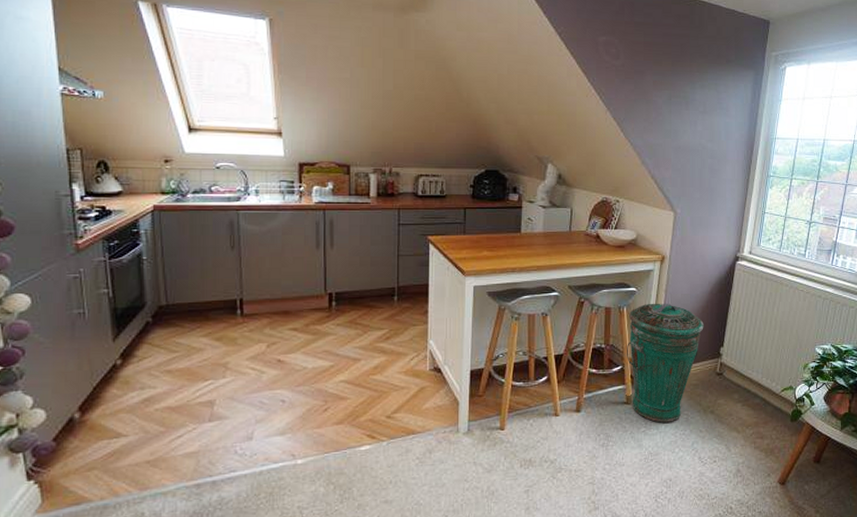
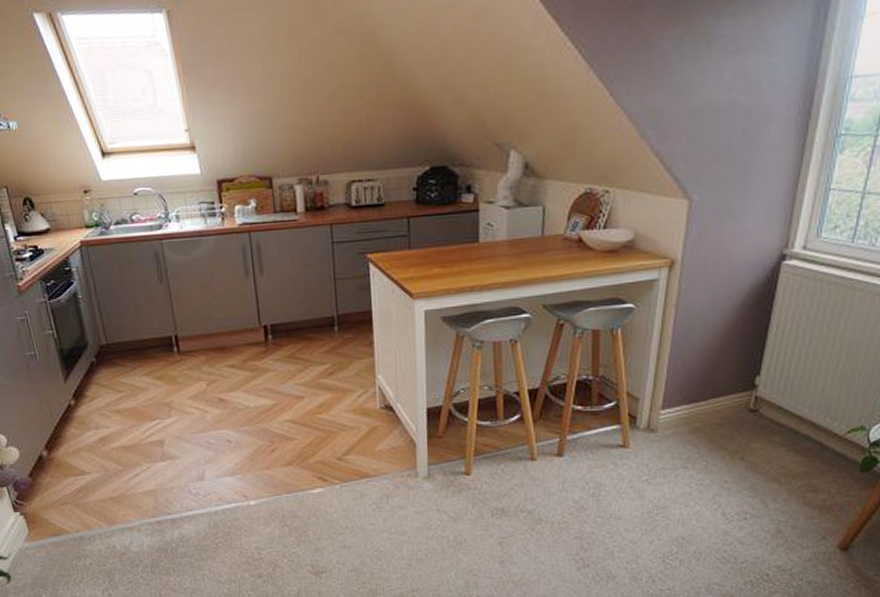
trash can: present [627,303,704,423] -> none [622,321,732,470]

